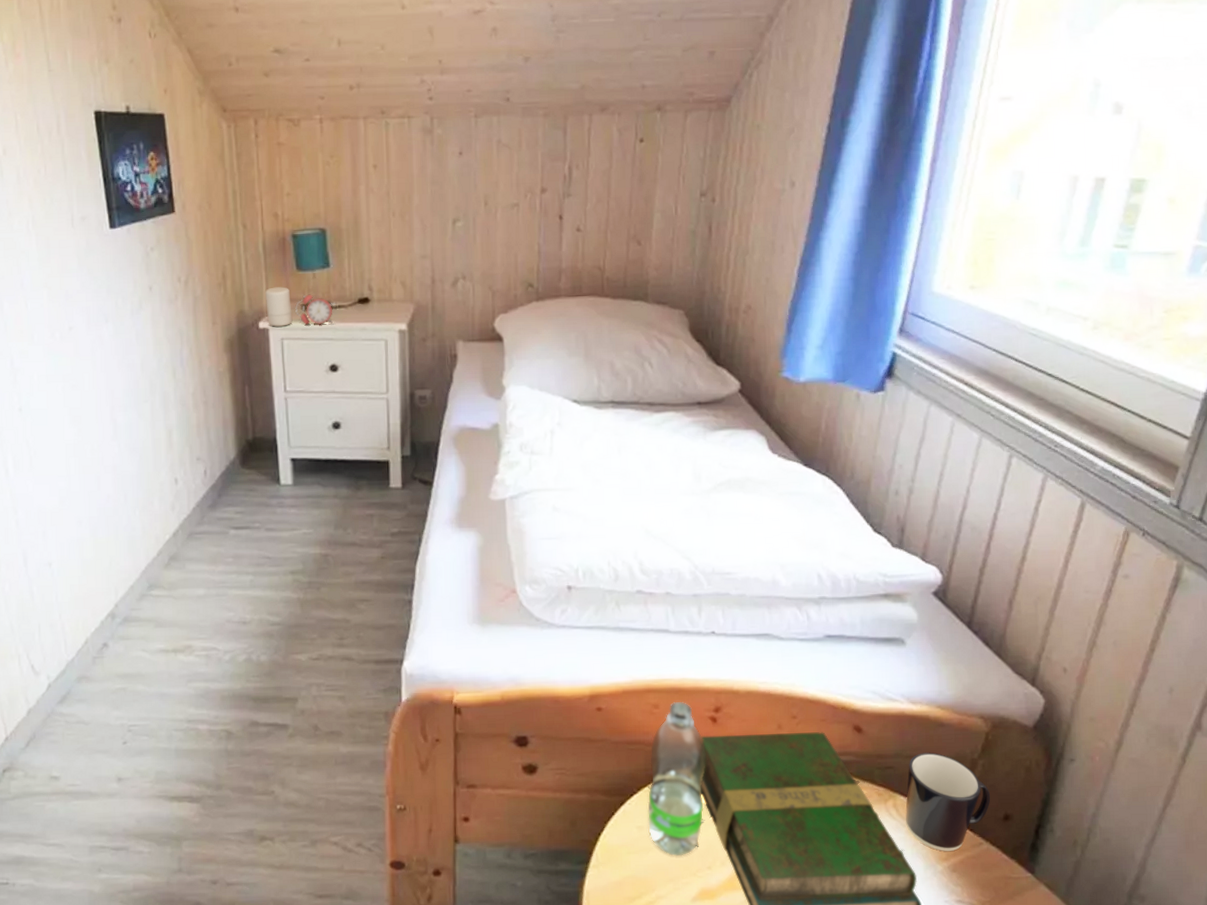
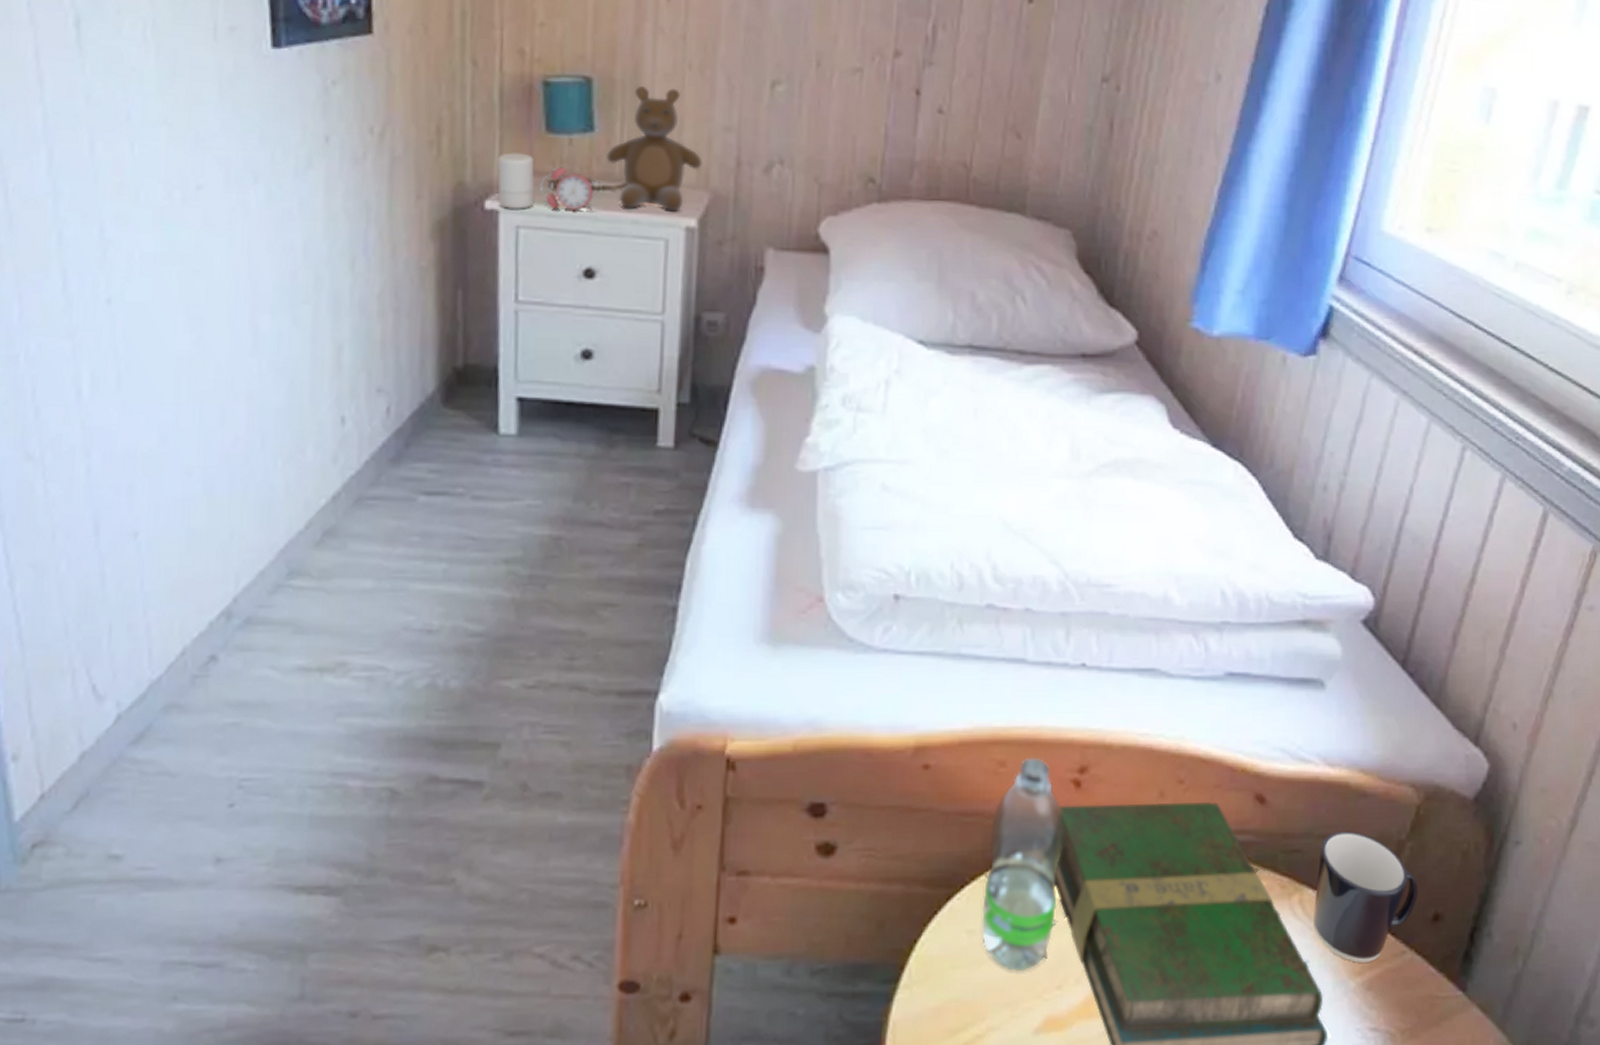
teddy bear: none [339,231,408,321] -> present [606,86,703,213]

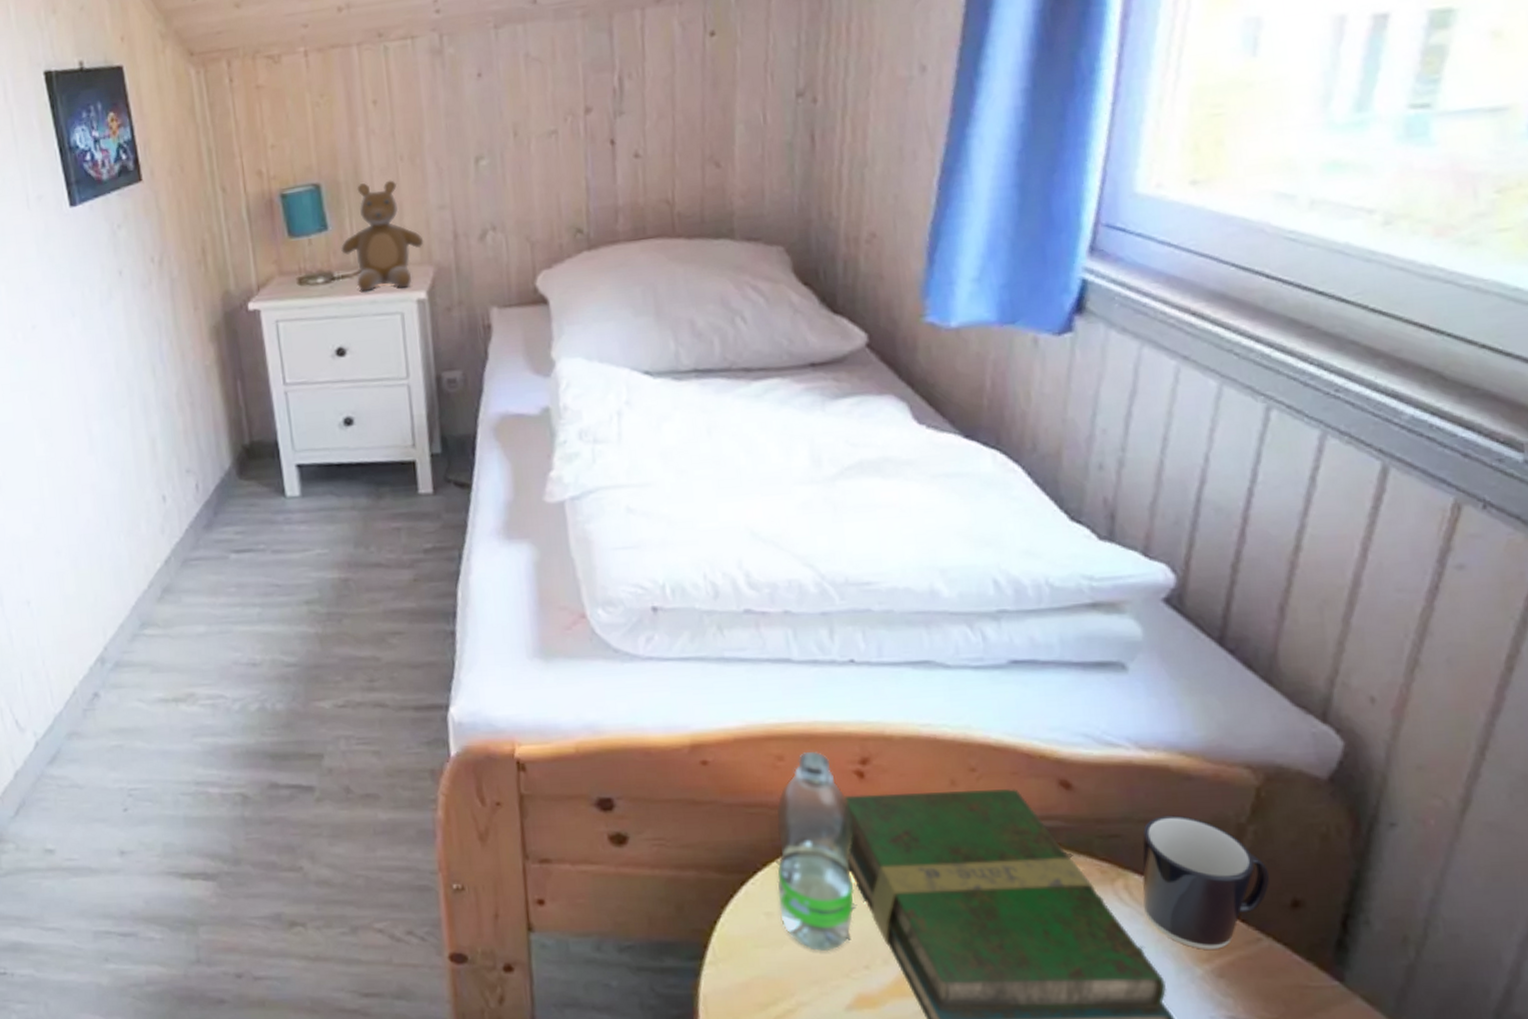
candle: present [497,152,535,210] -> none [253,258,288,307]
alarm clock: present [540,167,599,212] -> none [290,264,339,302]

